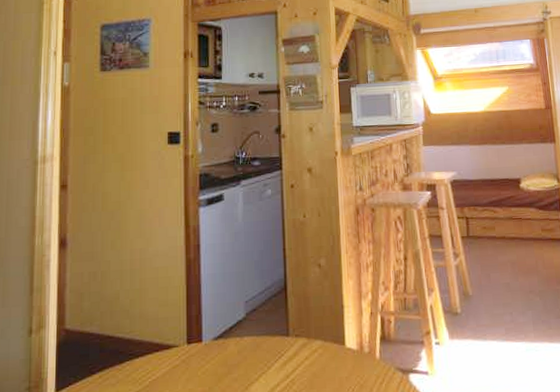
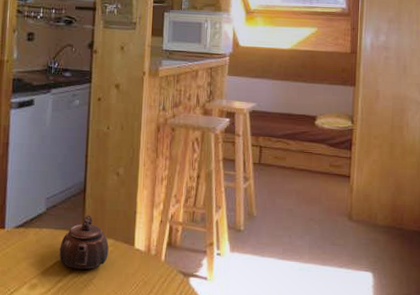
teapot: none [264,315,318,380] -> present [59,215,109,270]

